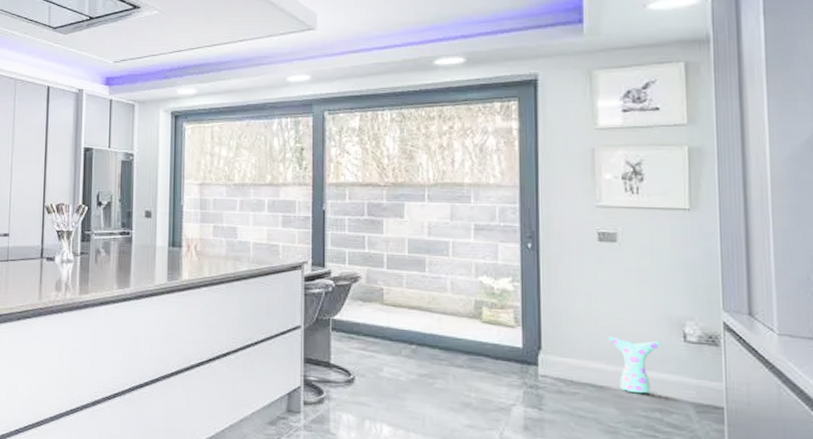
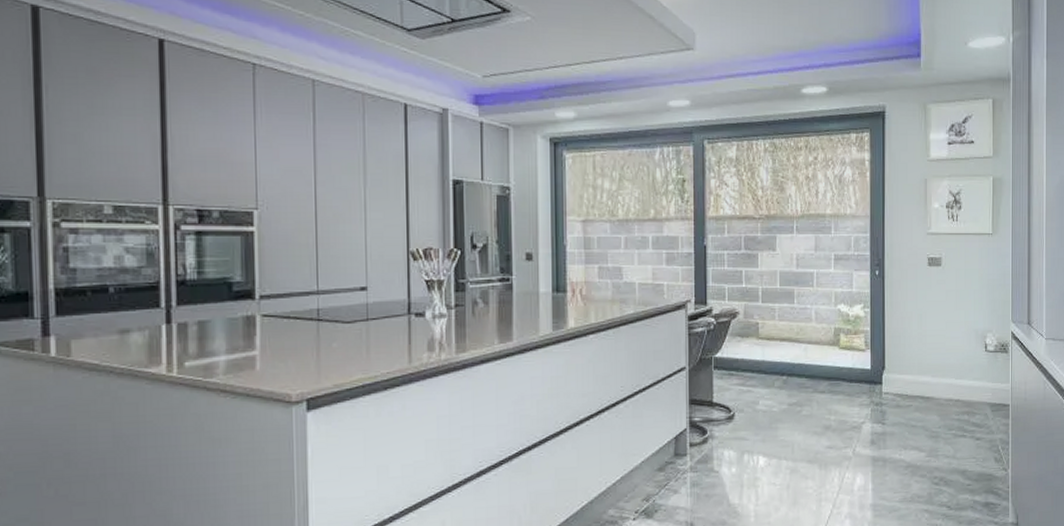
vase: present [607,336,661,394] -> none [933,352,970,401]

